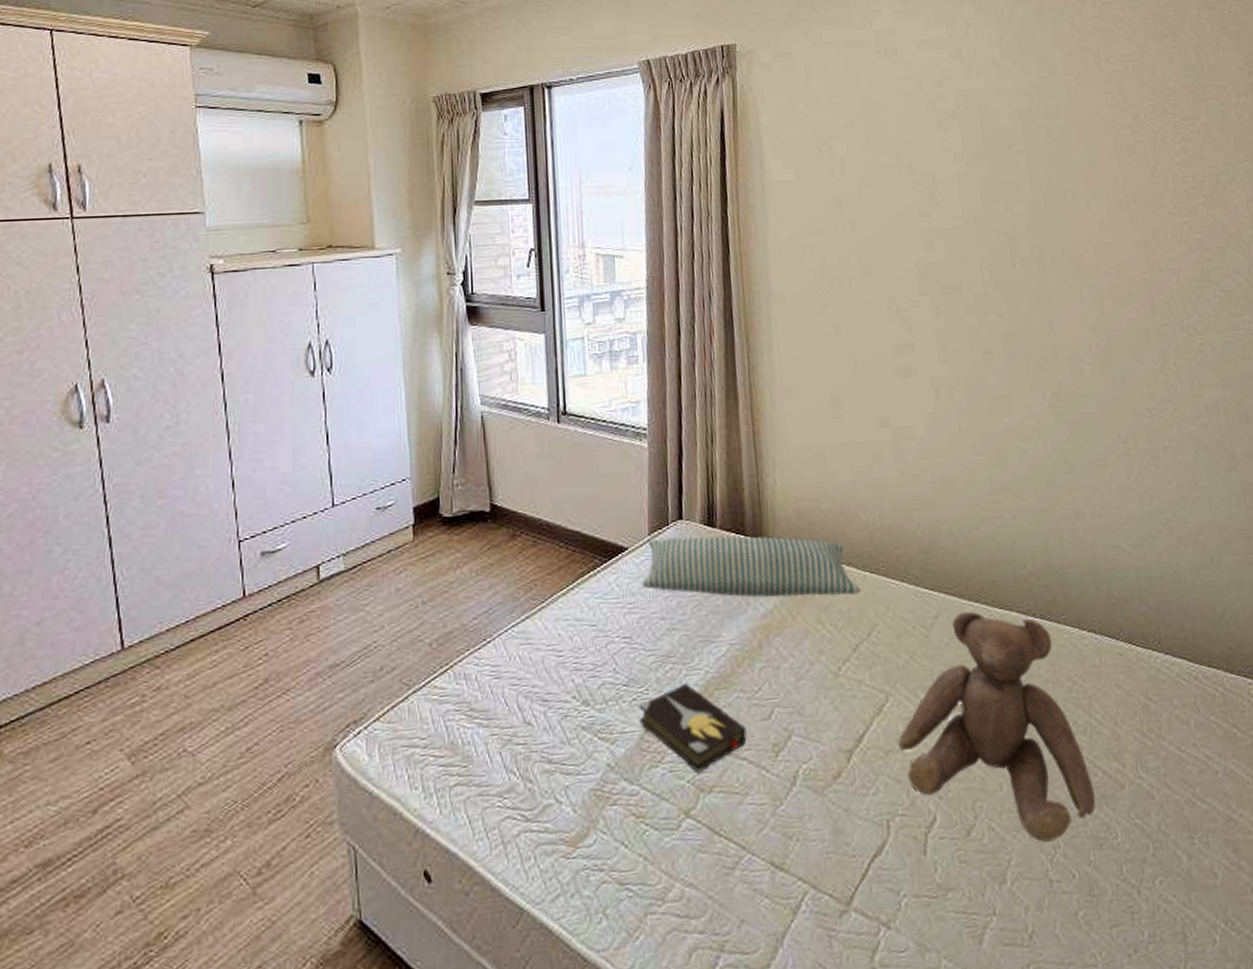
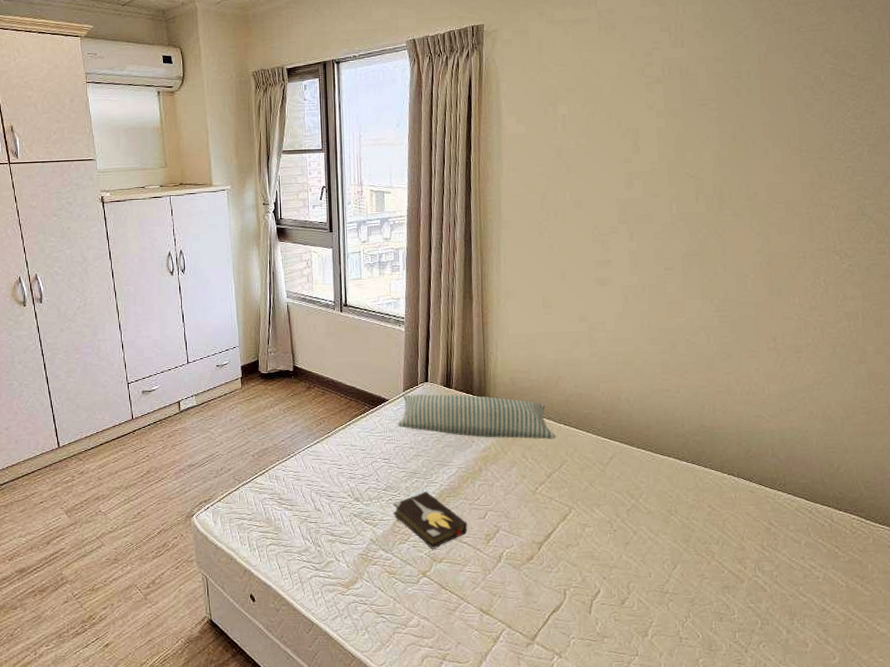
teddy bear: present [898,611,1096,842] -> none [576,455,721,613]

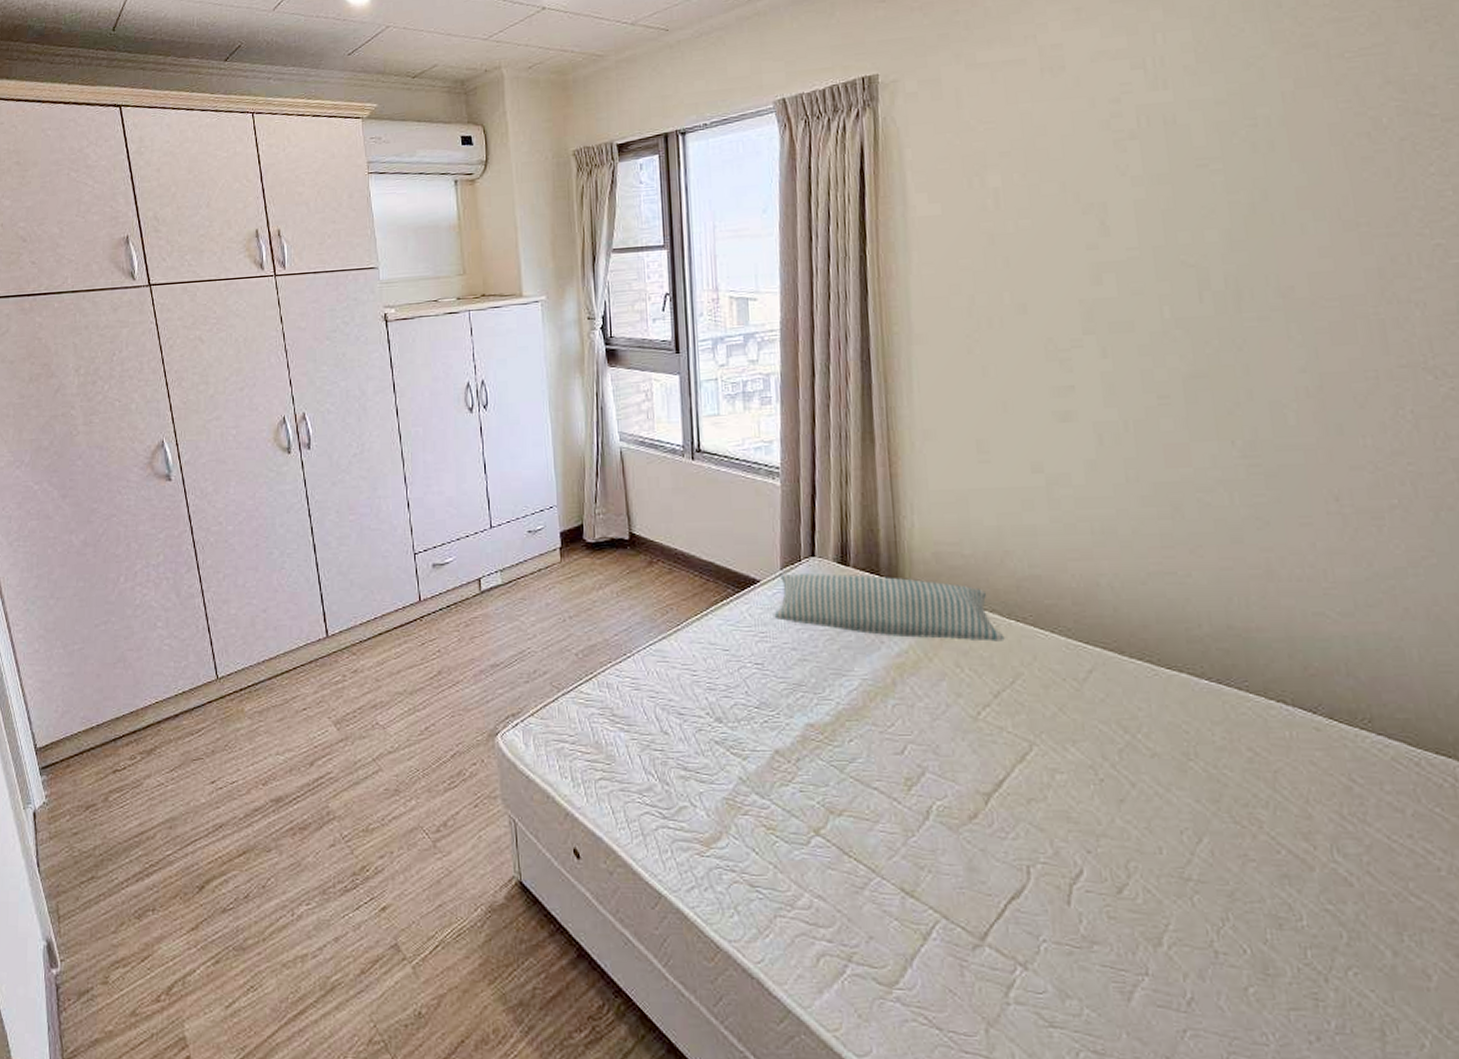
hardback book: present [393,491,468,549] -> none [770,712,879,796]

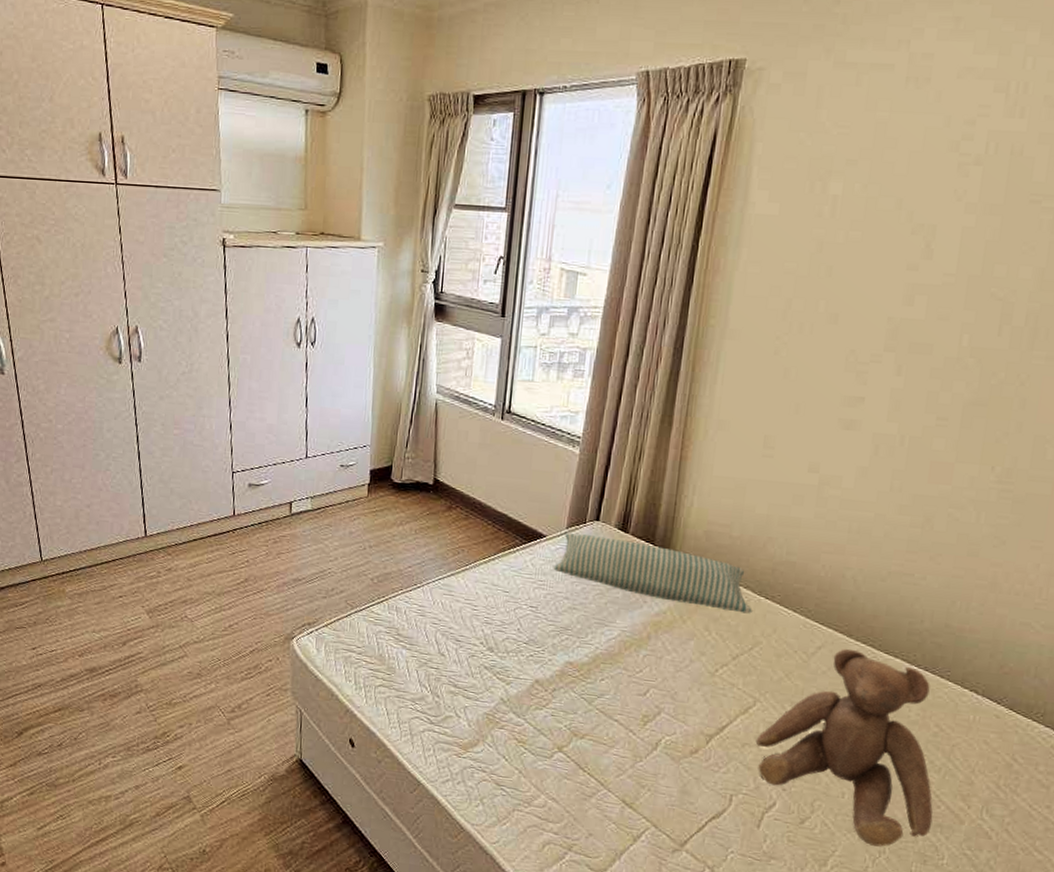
teddy bear: none [1041,668,1277,912] -> present [755,648,933,847]

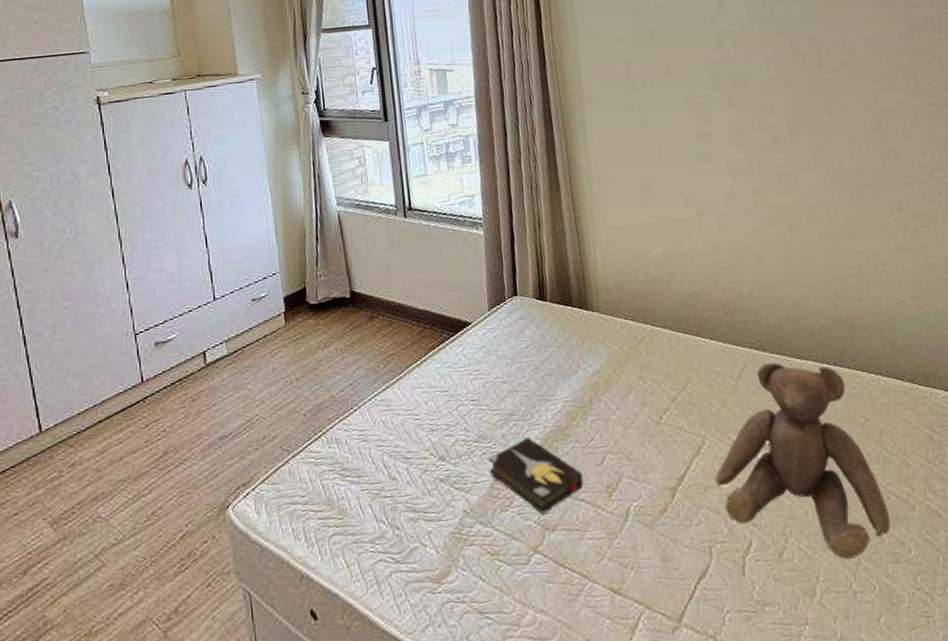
hardback book: none [532,652,623,722] -> present [489,437,584,514]
pillow: present [553,533,752,614] -> none [485,306,676,360]

